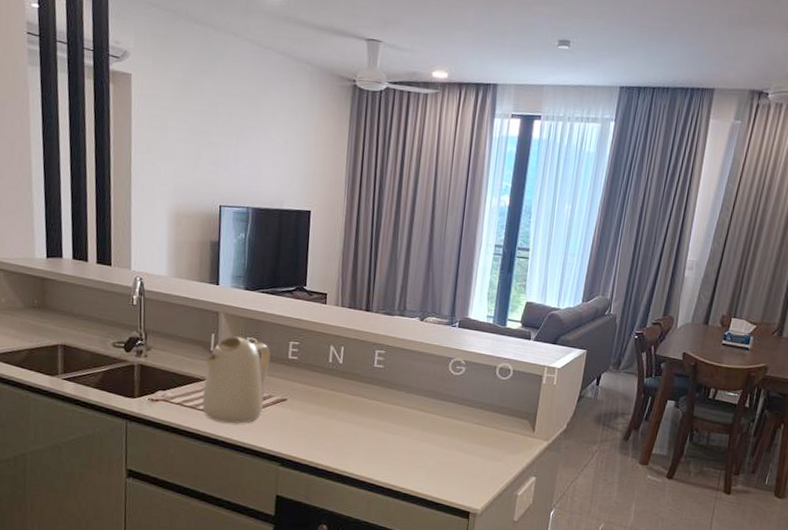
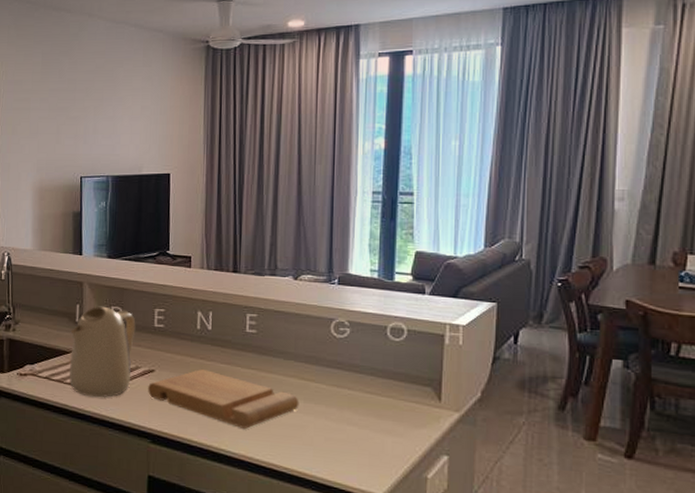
cutting board: none [279,399,417,454] -> present [148,368,299,429]

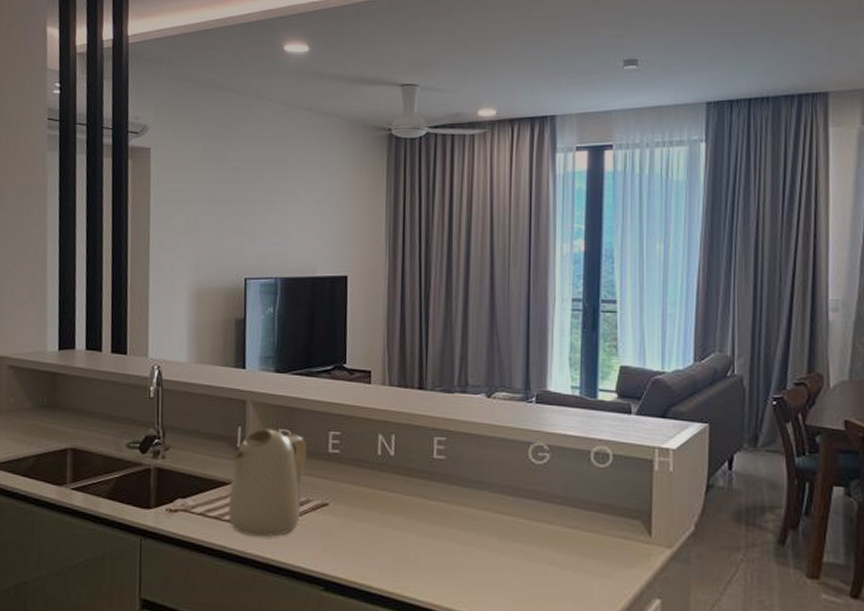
cutting board: present [148,368,299,429] -> none [320,501,494,572]

